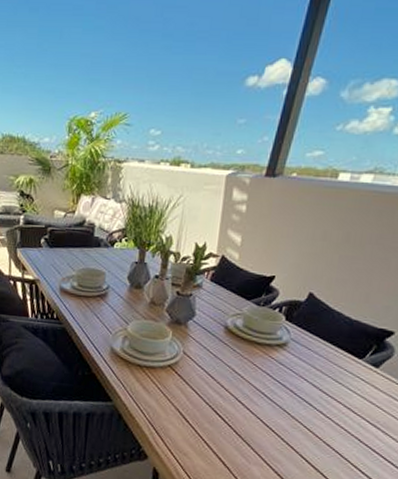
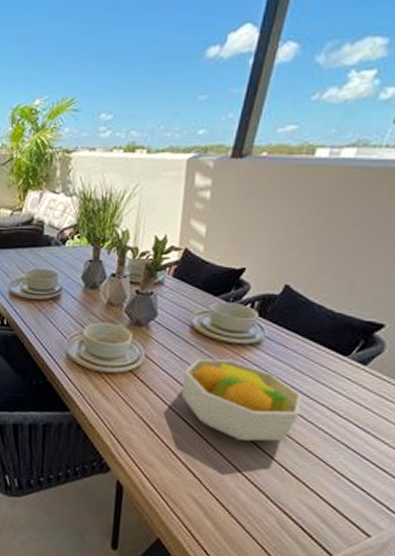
fruit bowl: none [214,356,322,434] -> present [181,358,302,441]

